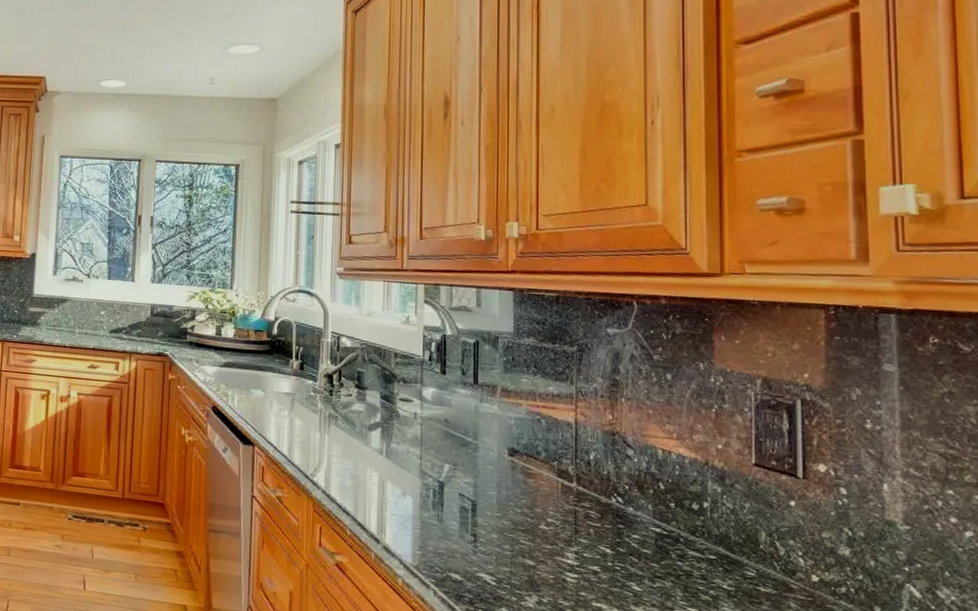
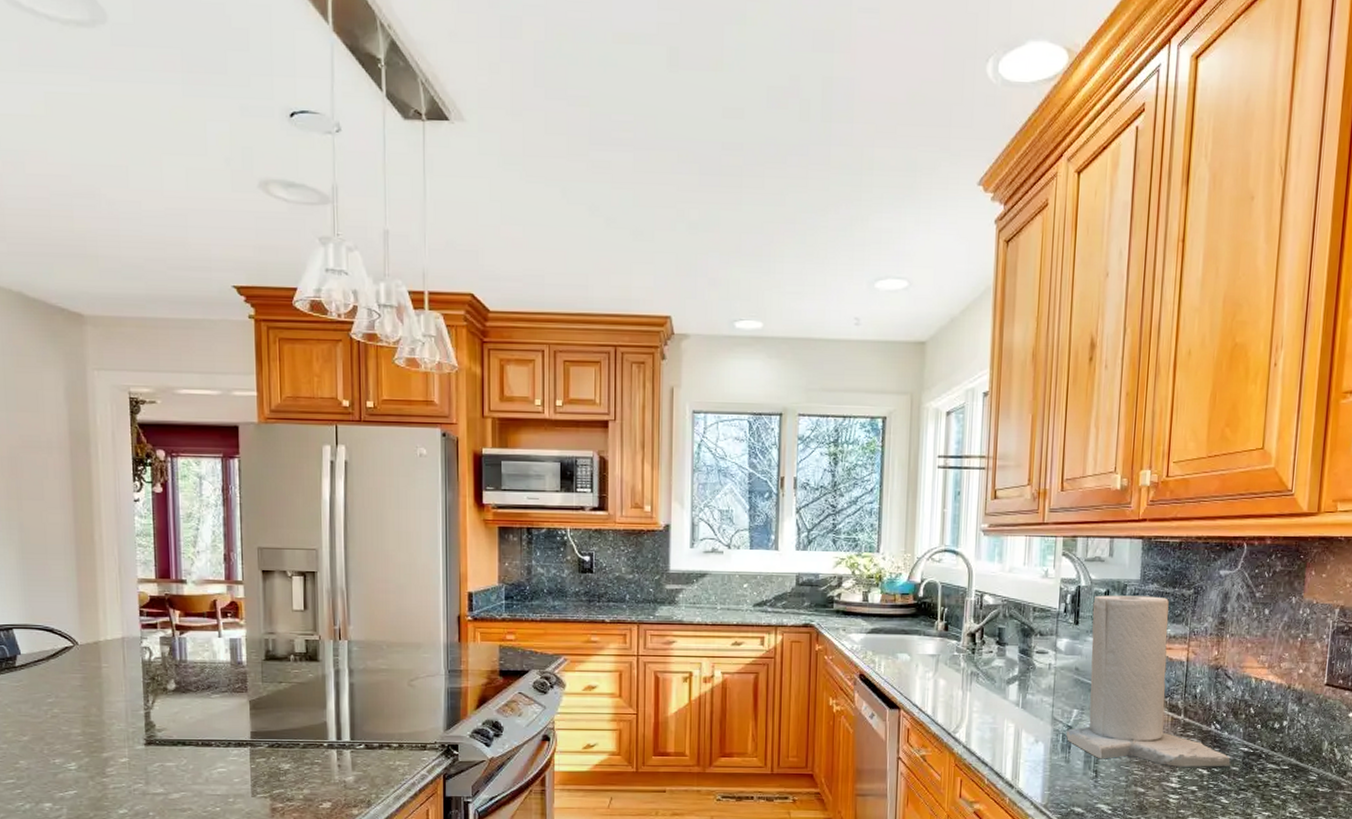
paper towel: none [437,345,640,551] -> present [1066,595,1231,769]

